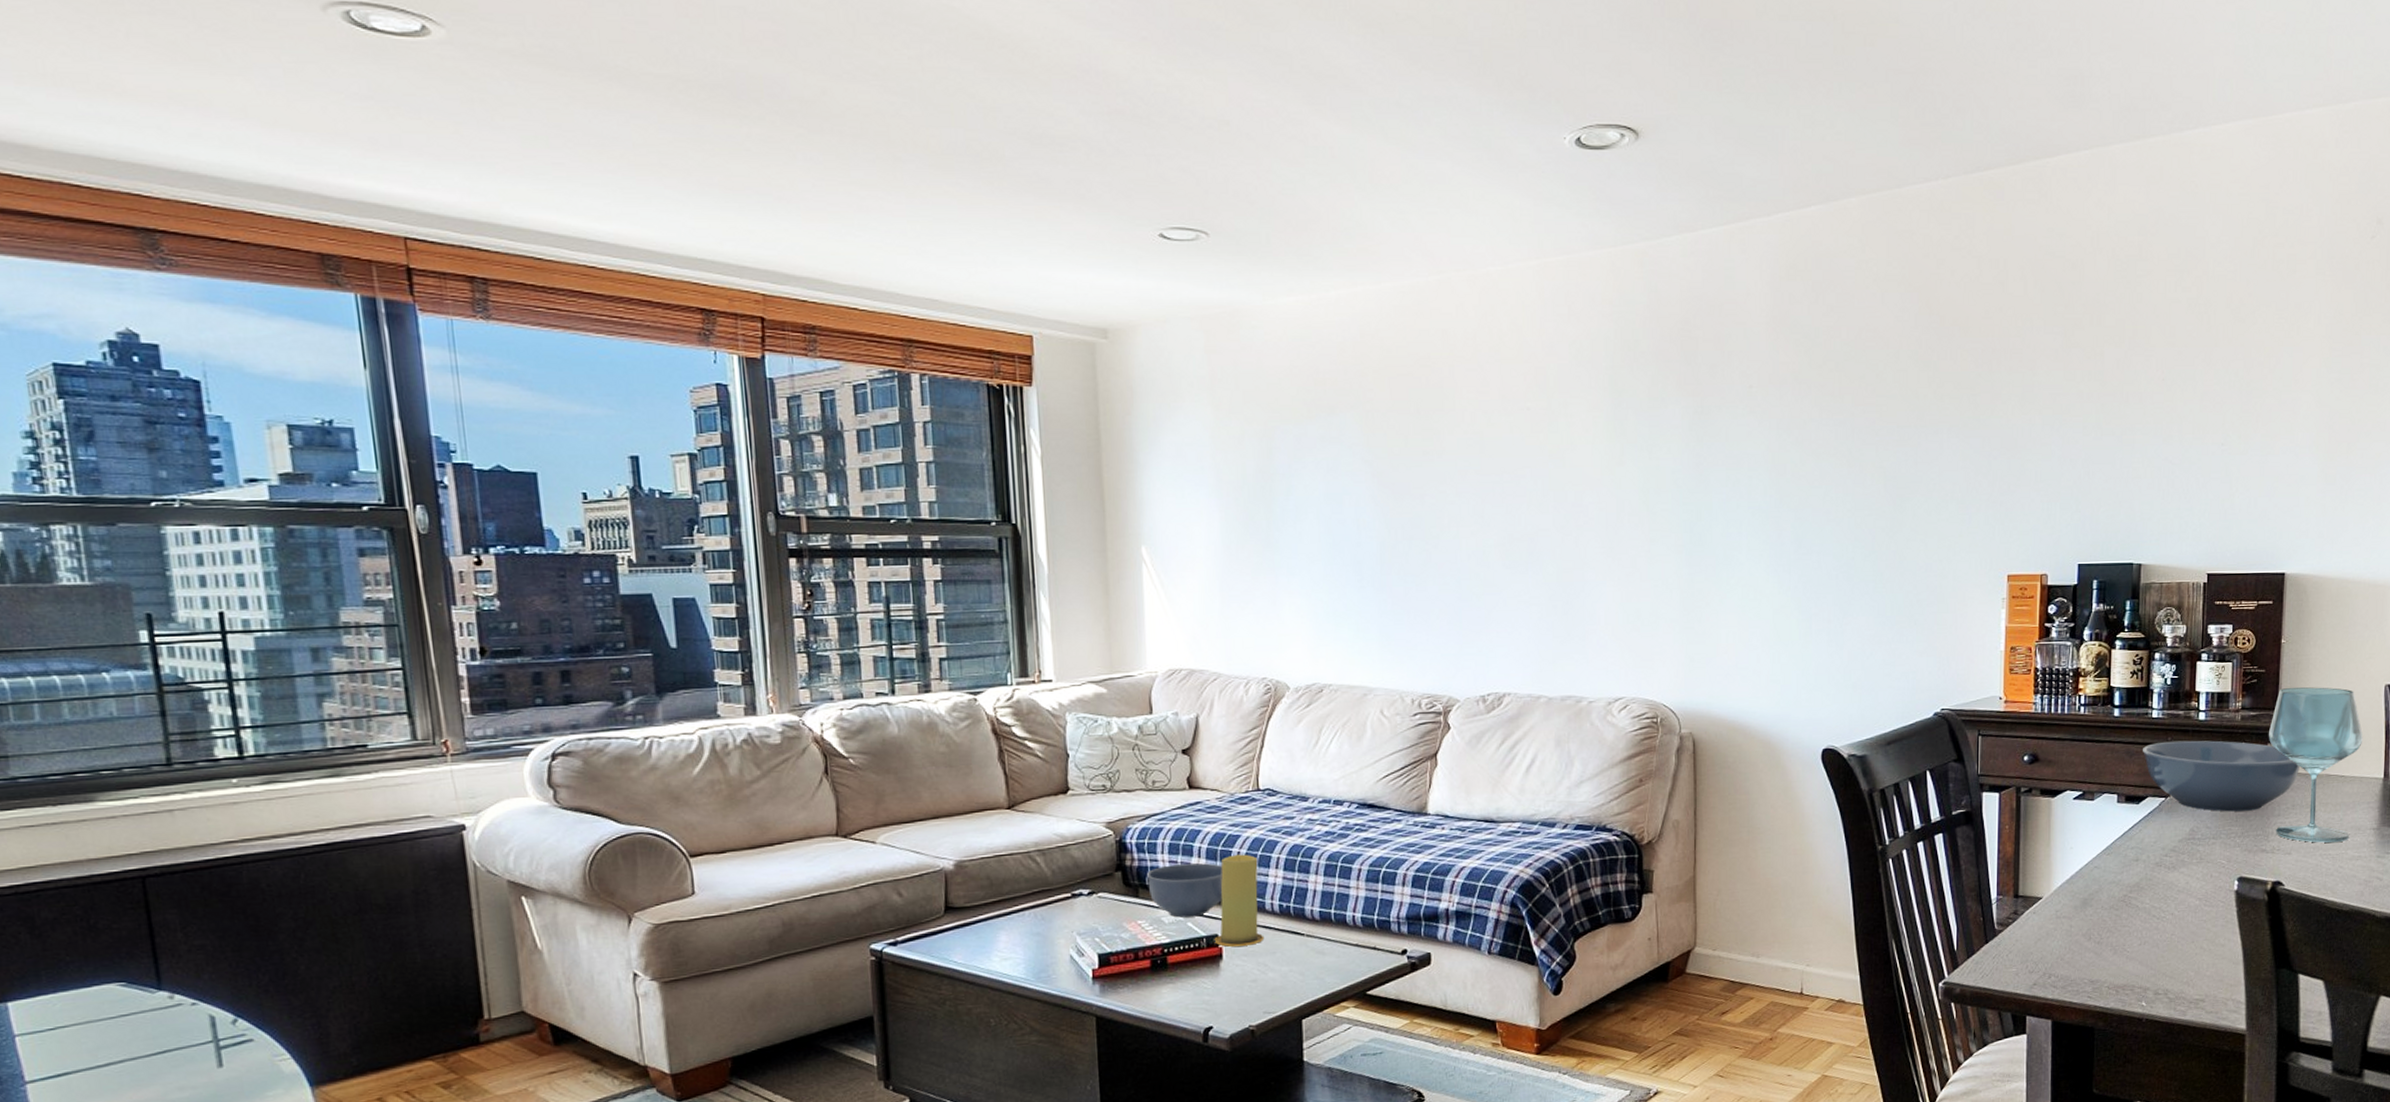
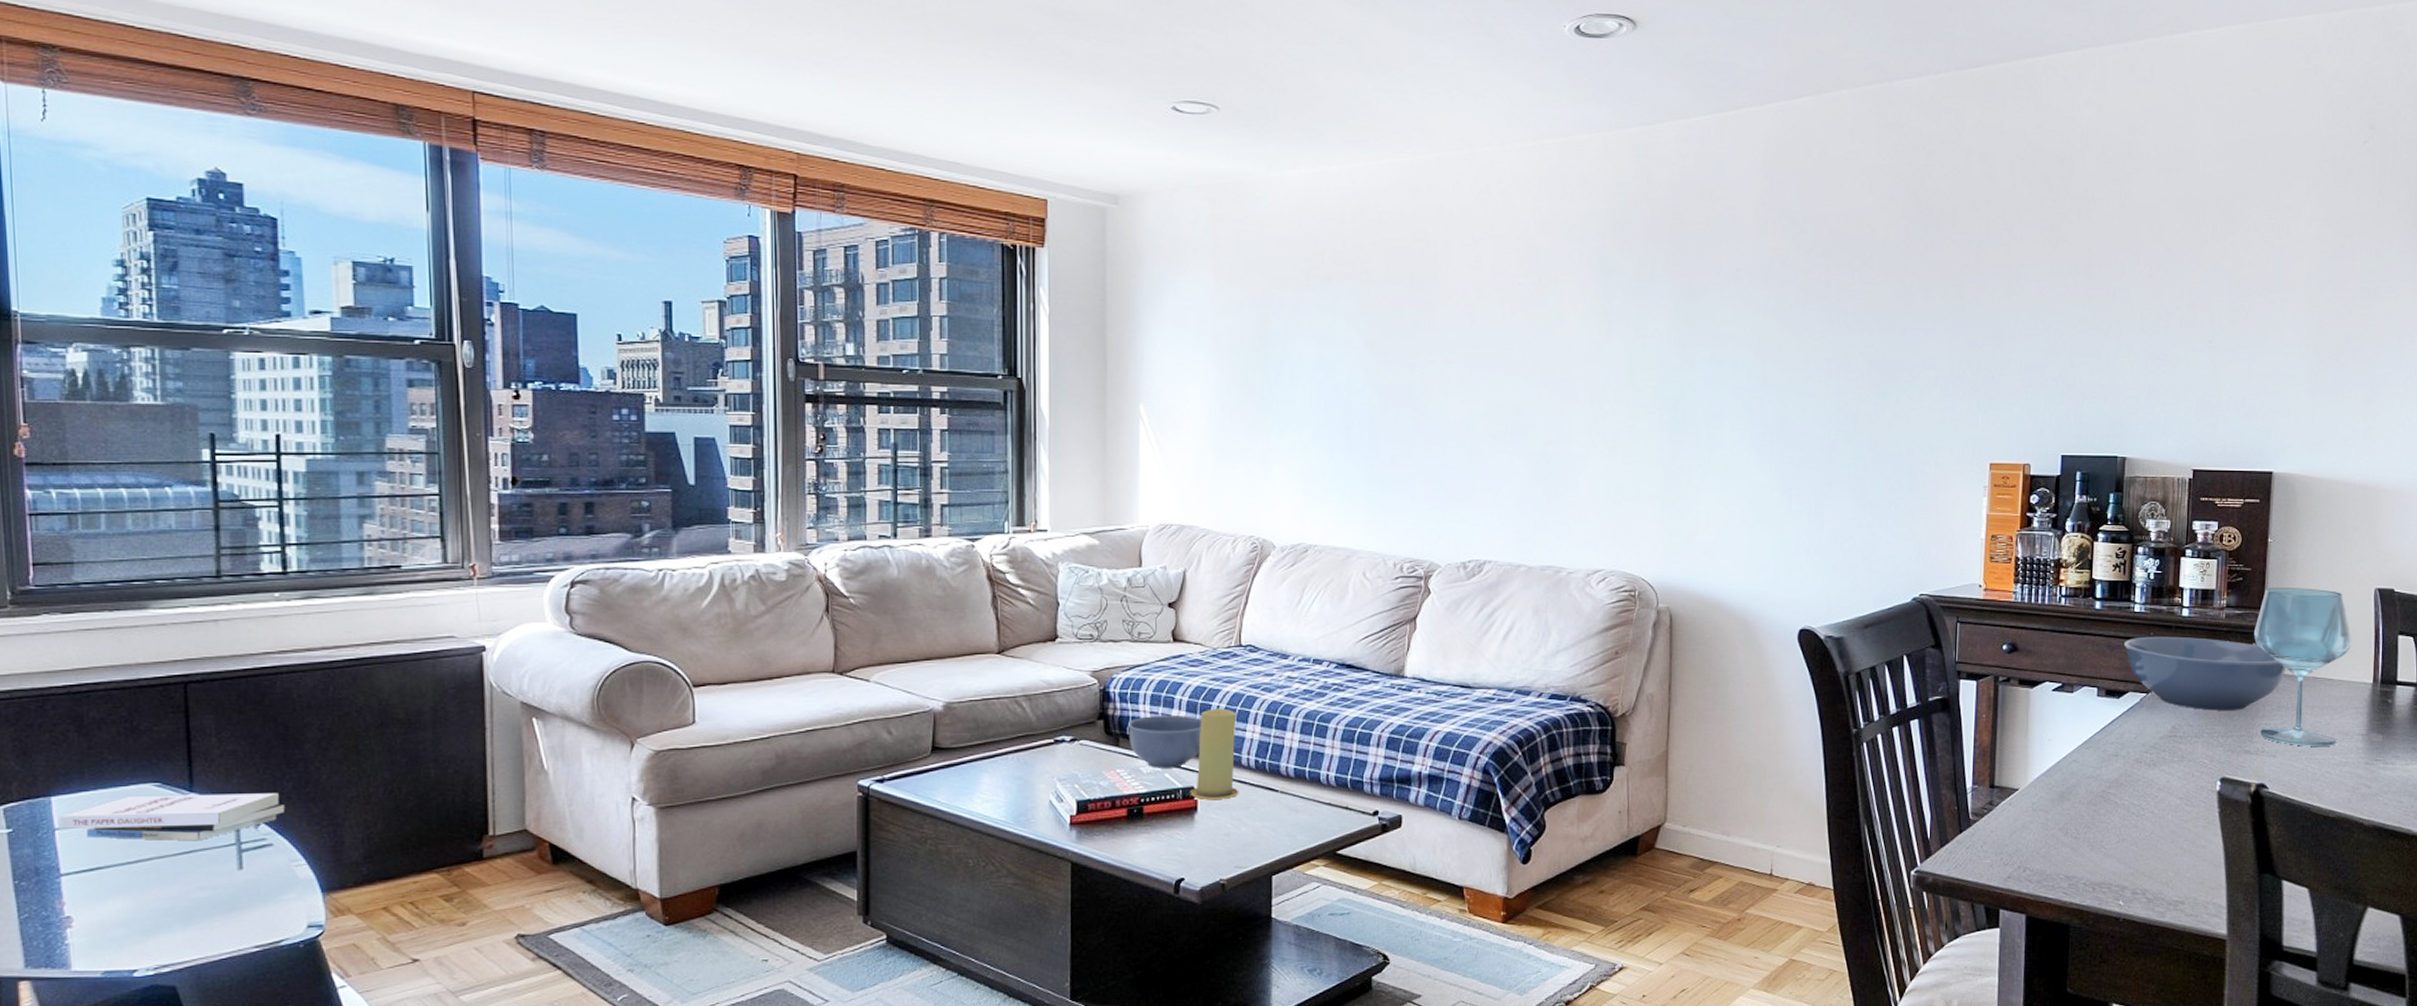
books: none [17,987,264,1043] -> present [58,793,286,841]

